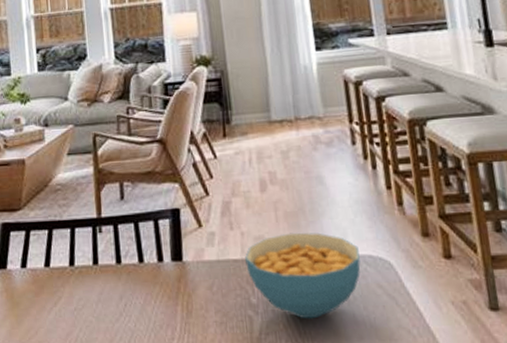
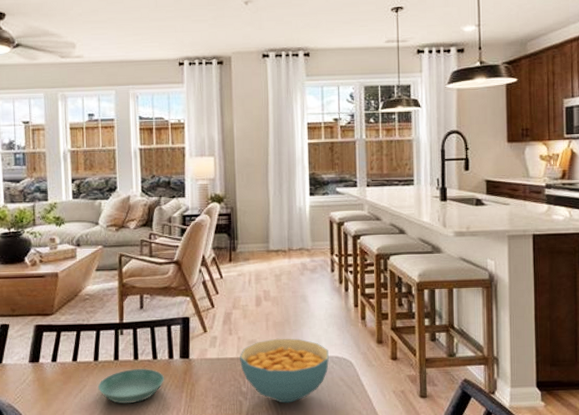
saucer: none [75,275,154,320] -> present [97,368,164,403]

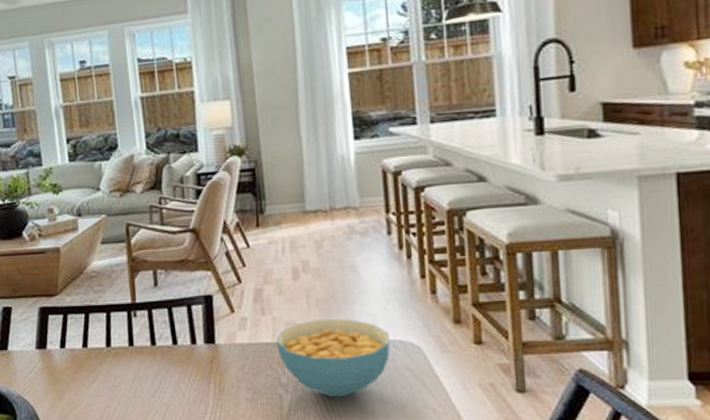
saucer: present [97,368,164,403] -> none [112,355,188,395]

